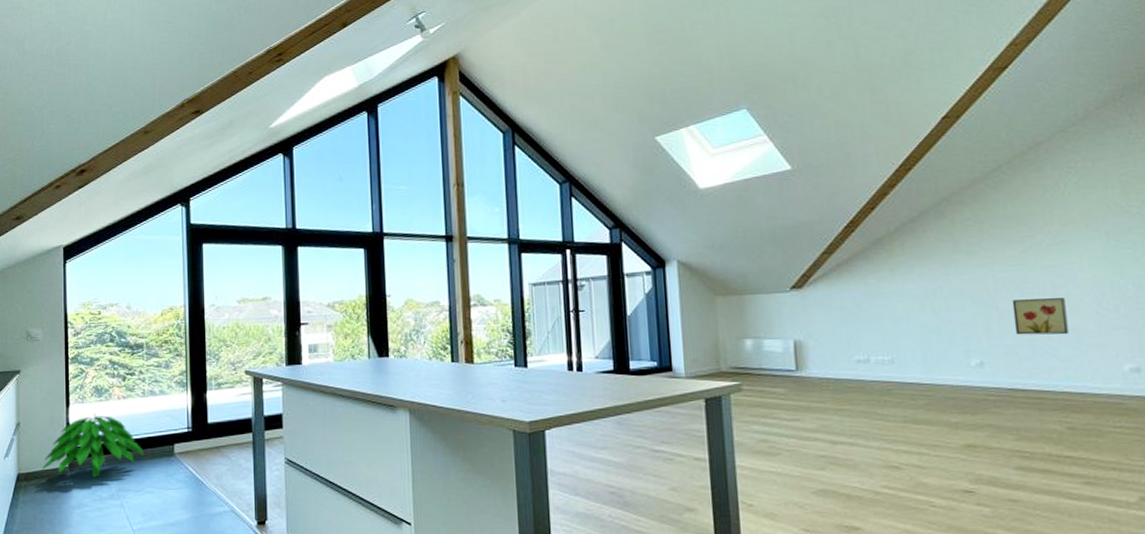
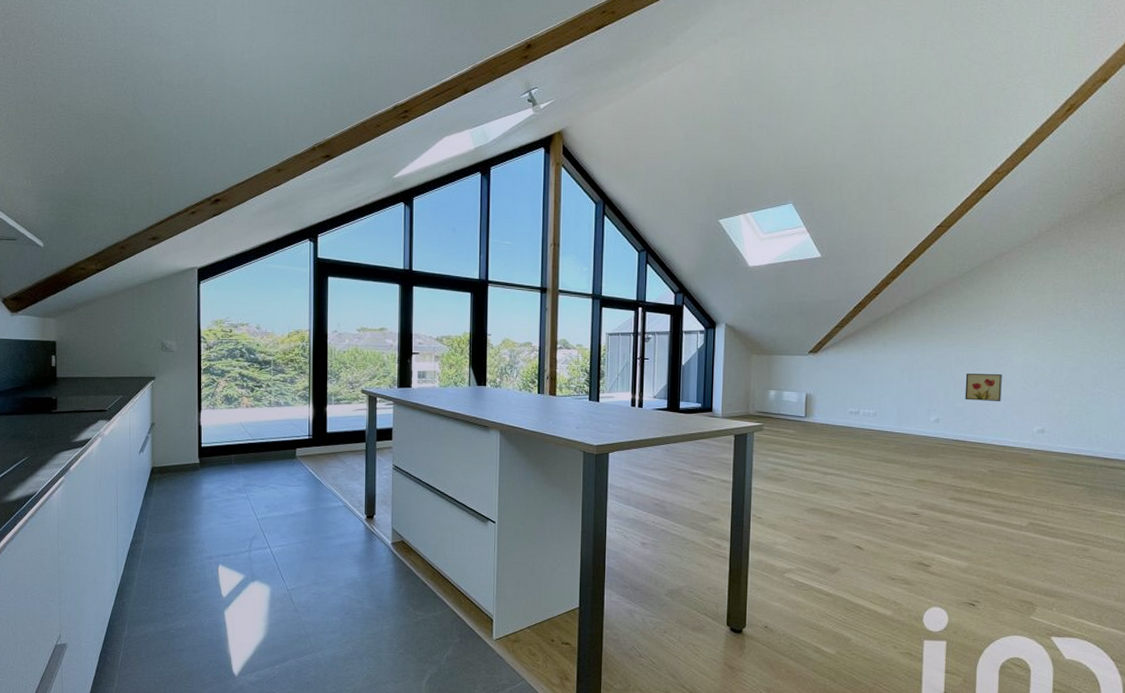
indoor plant: present [42,413,144,478] -> none [175,418,269,474]

